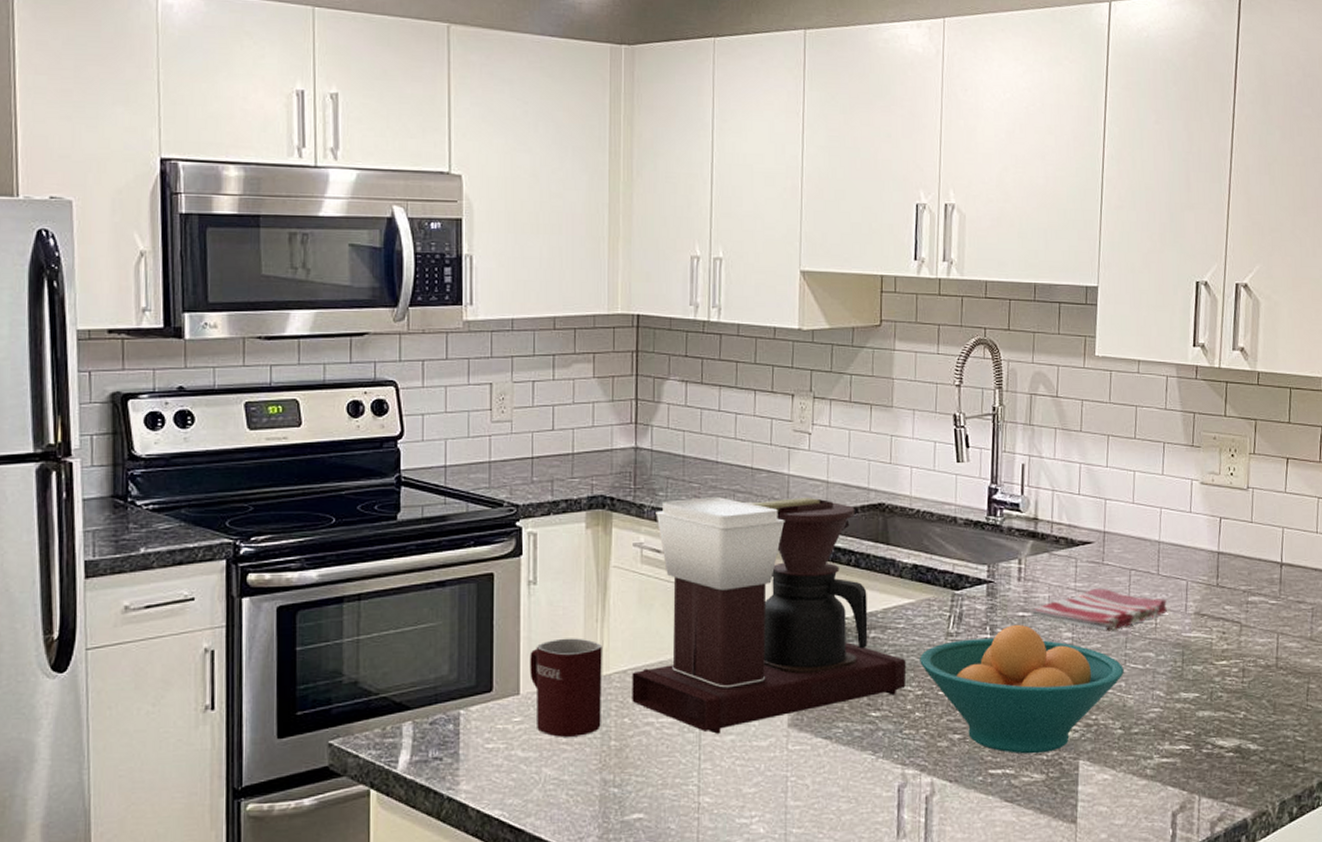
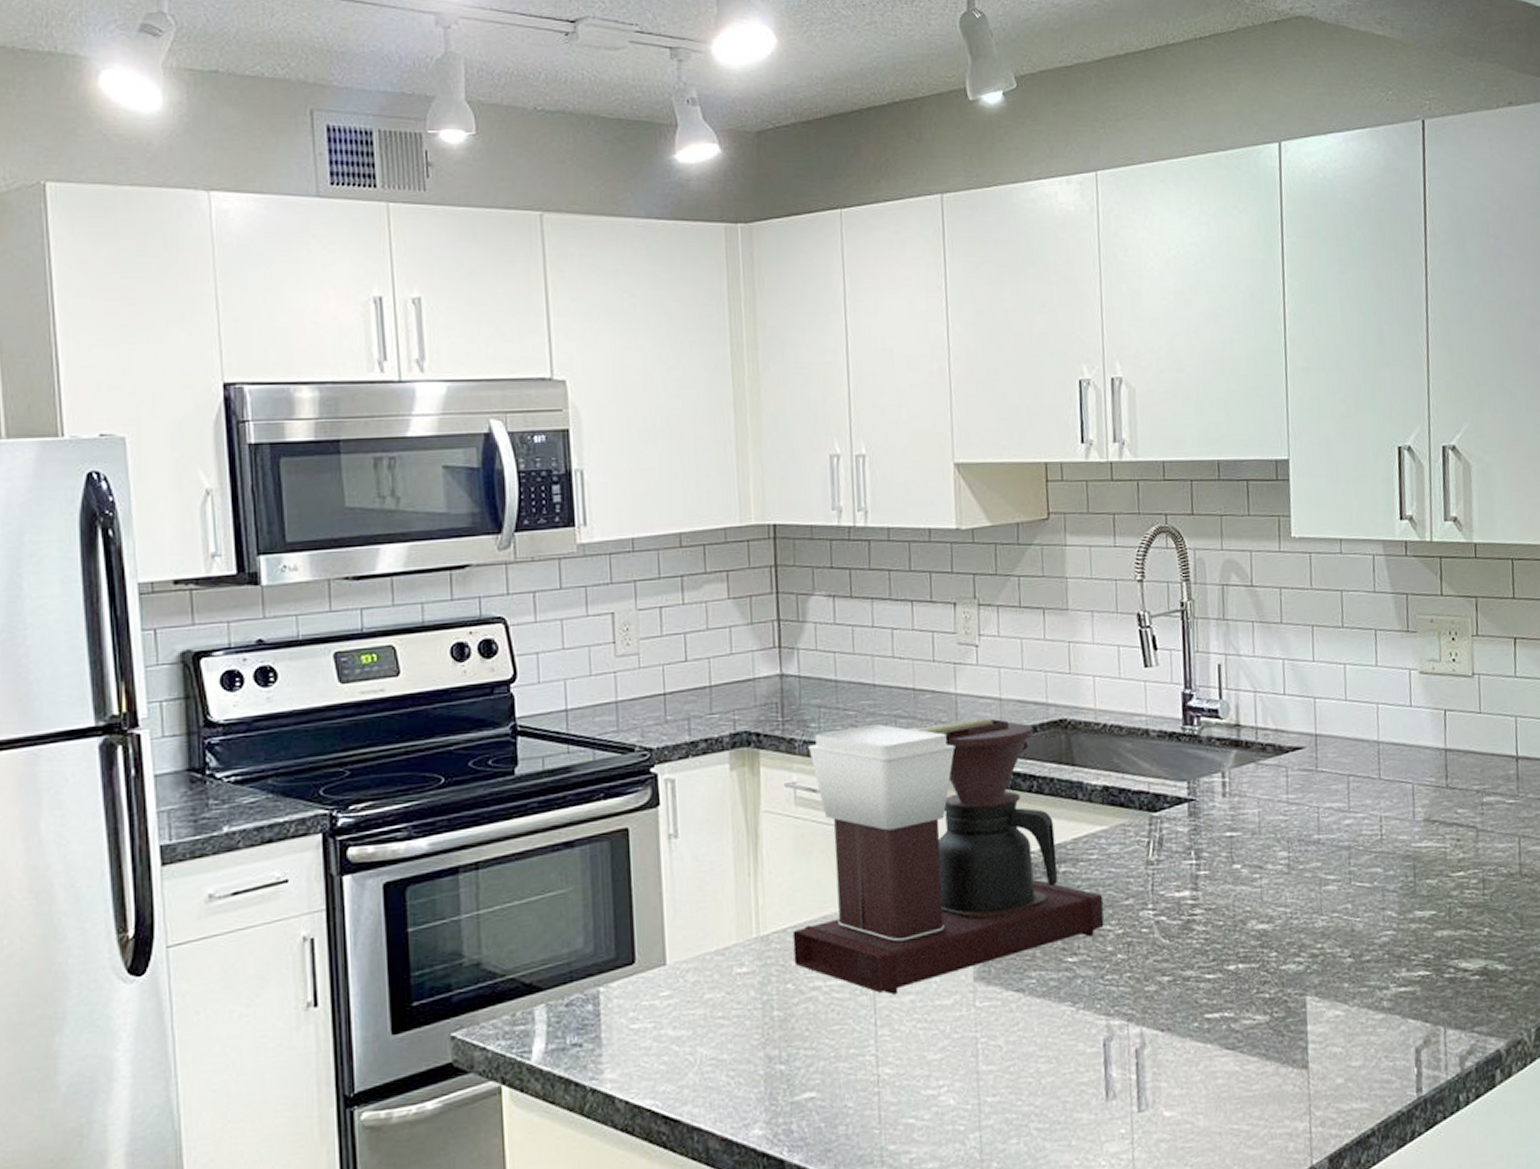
mug: present [530,638,602,737] -> none [675,895,761,1011]
fruit bowl: present [920,624,1124,754] -> none [1118,846,1350,994]
dish towel: present [1031,589,1168,631] -> none [1240,799,1394,848]

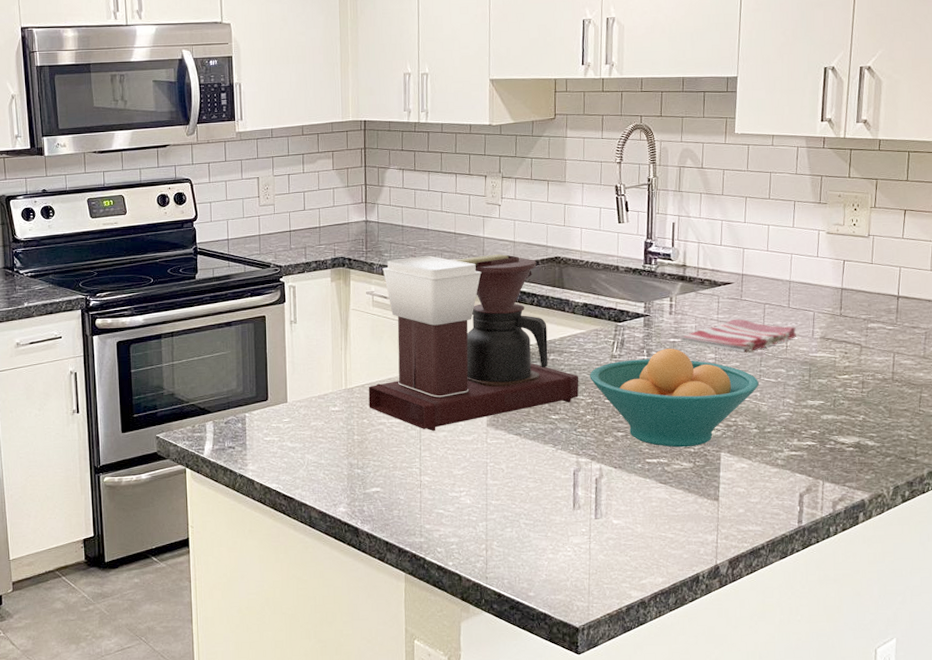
fruit bowl: none [1118,846,1350,994] -> present [590,348,759,448]
dish towel: none [1240,799,1394,848] -> present [680,319,797,353]

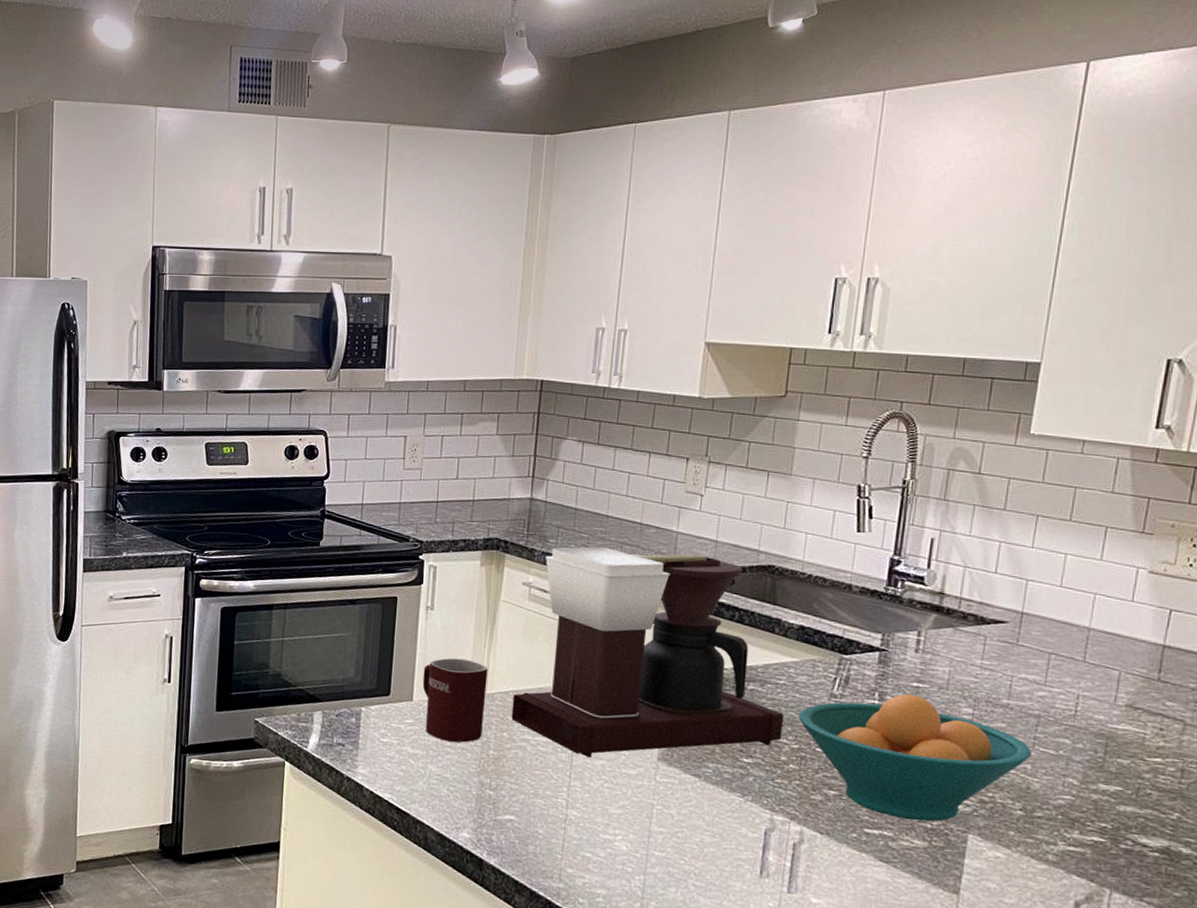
mug: none [293,362,347,433] -> present [422,658,488,743]
dish towel: present [680,319,797,353] -> none [927,668,1093,712]

